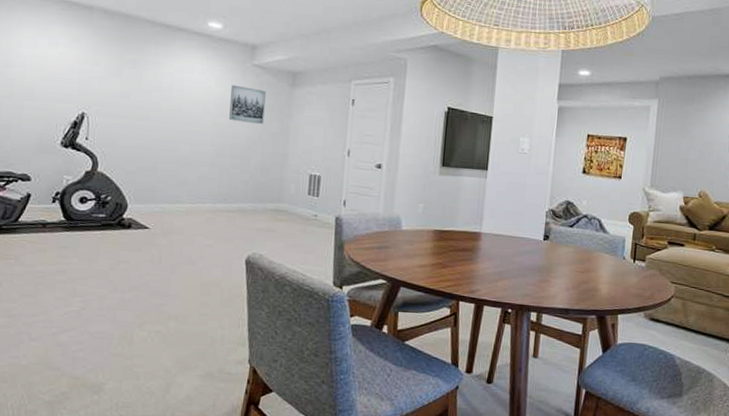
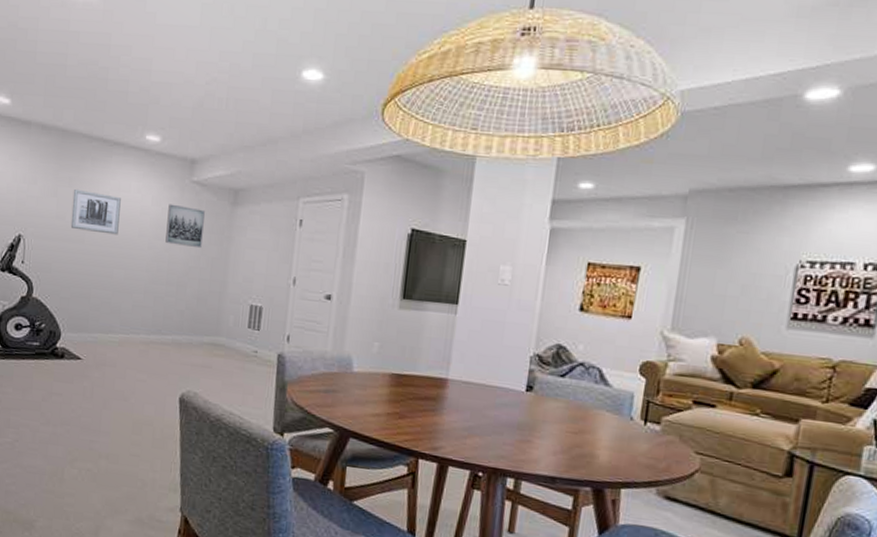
wall art: none [135,71,185,113] -> present [70,190,121,235]

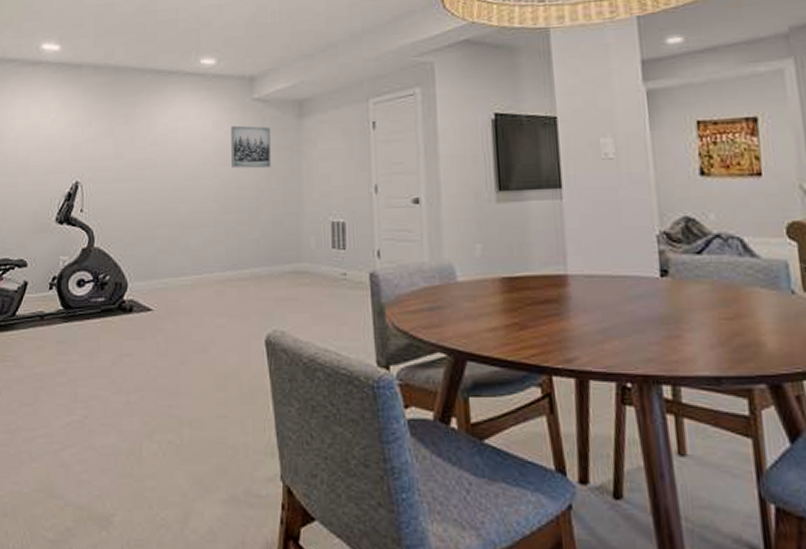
wall art: present [70,190,121,235] -> none [129,125,180,168]

